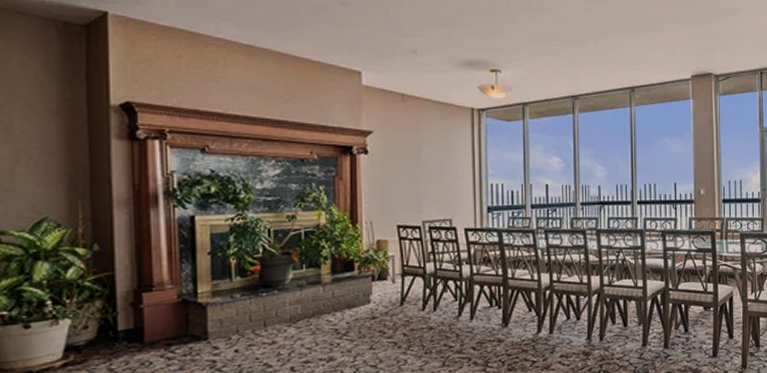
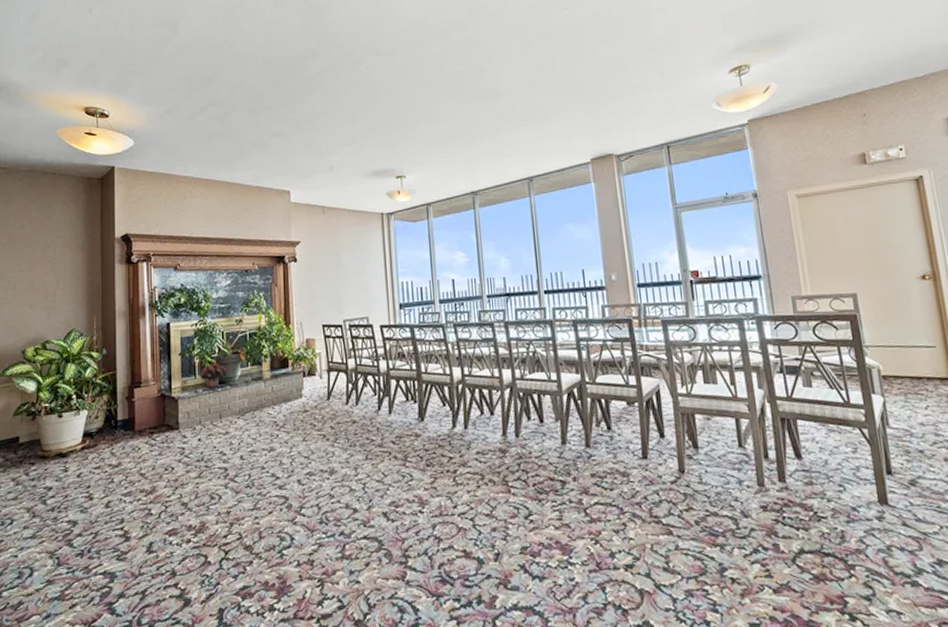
bouquet: none [235,263,276,293] -> present [198,362,228,388]

